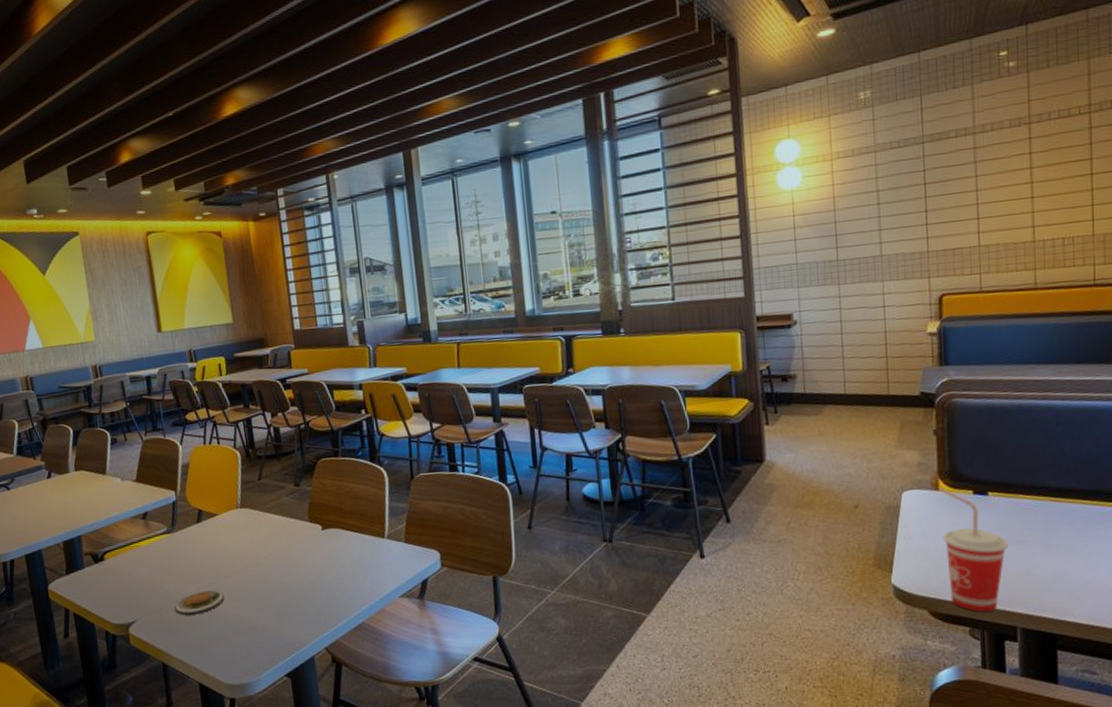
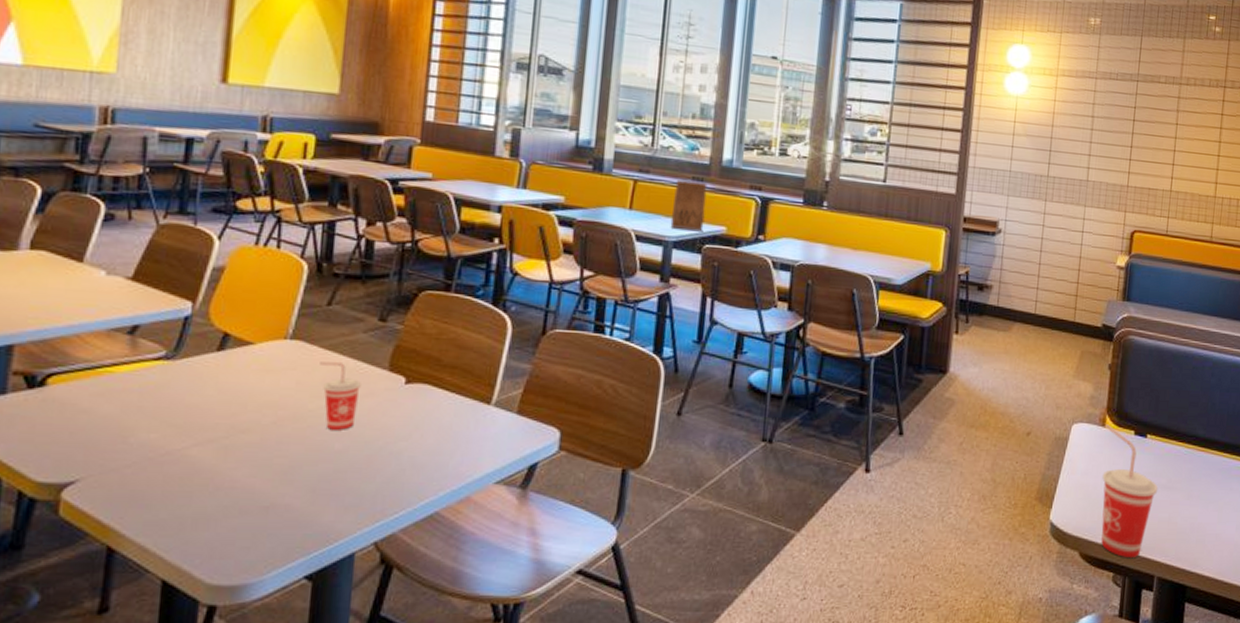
hamburger: present [174,590,225,615] -> none [149,447,235,480]
beverage cup: none [262,520,294,570] -> present [320,362,361,430]
paper bag: none [490,333,521,377] -> present [670,180,708,231]

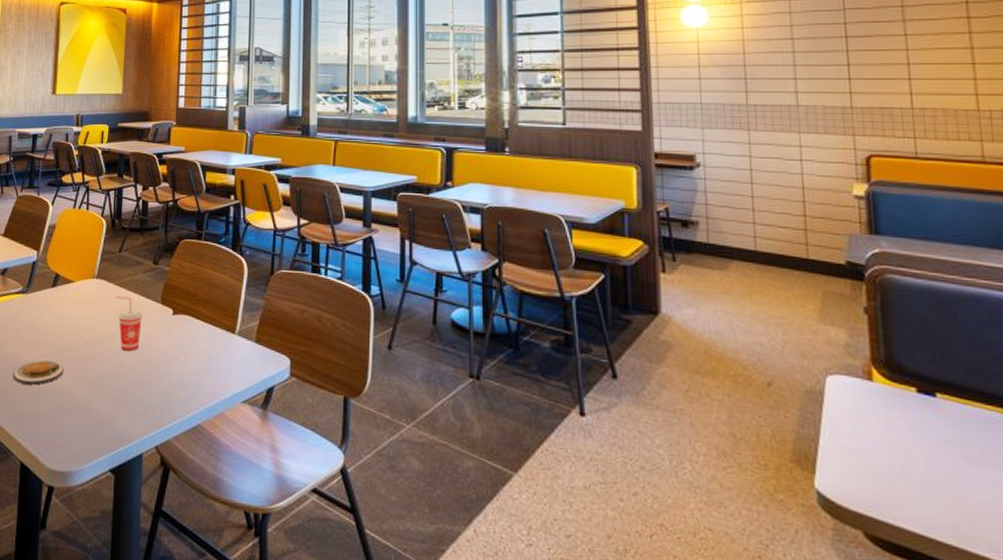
hamburger: none [149,447,235,480] -> present [13,360,64,385]
paper bag: present [670,180,708,231] -> none [368,137,397,180]
beverage cup: present [1101,424,1159,559] -> none [871,378,967,549]

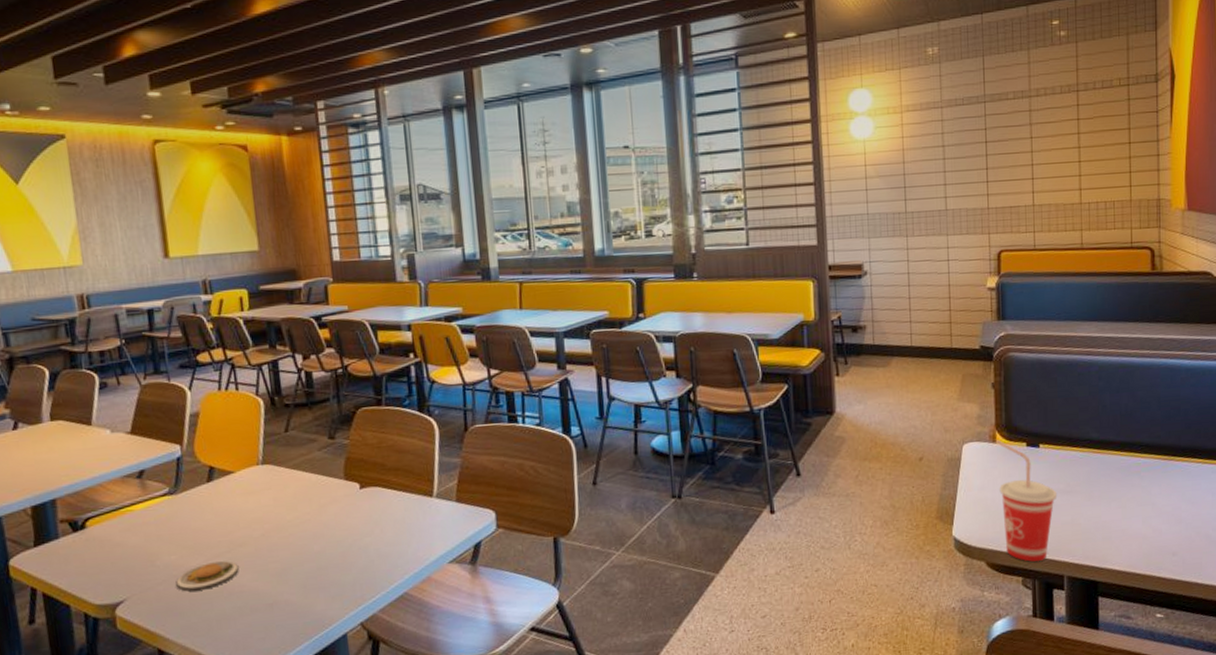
beverage cup: present [115,296,143,351] -> none [288,478,326,535]
beverage cup: none [871,378,967,549] -> present [995,440,1058,562]

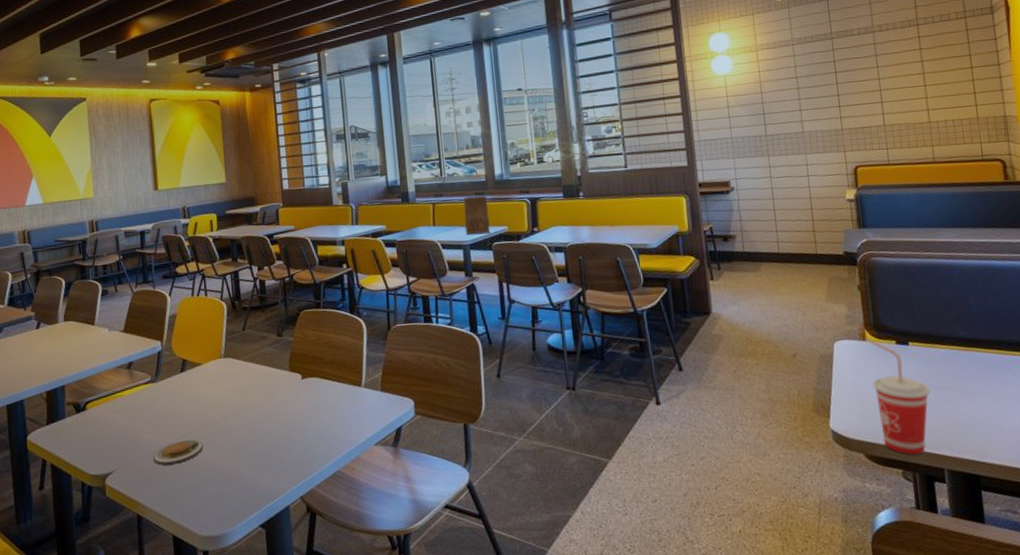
paper bag: none [556,274,588,320] -> present [463,195,490,234]

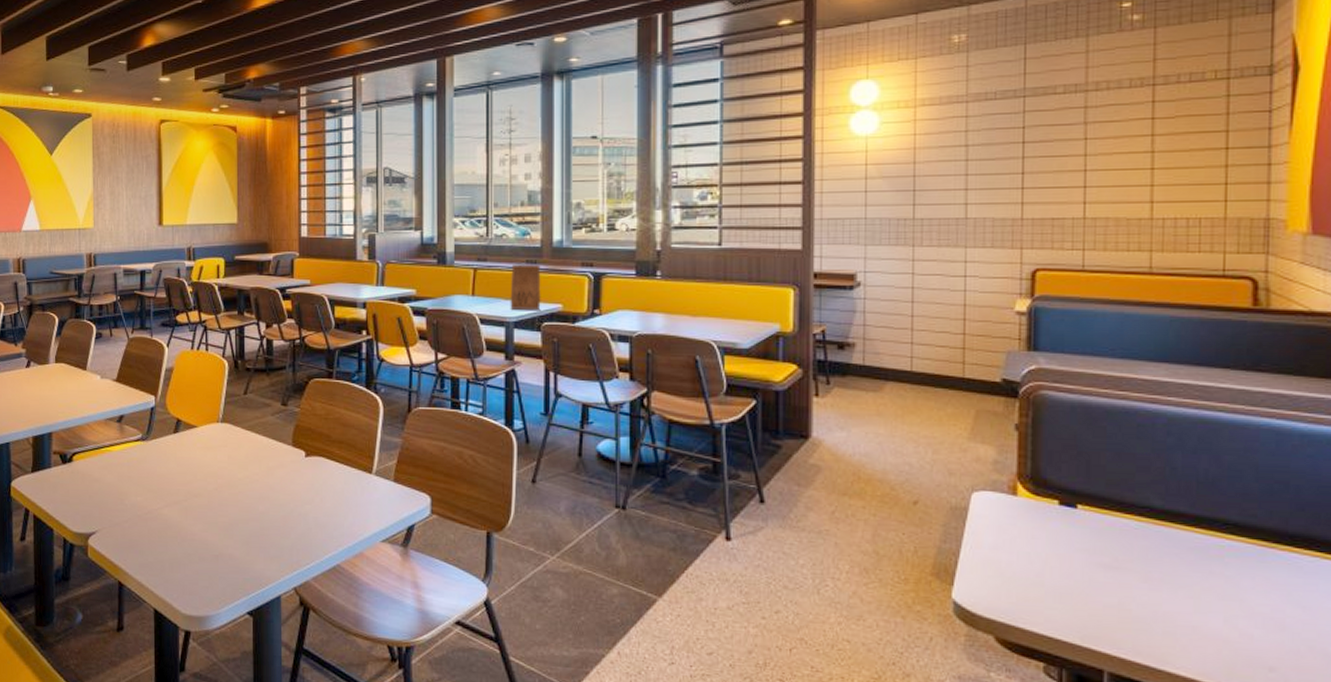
hamburger: present [153,439,203,465] -> none [139,508,193,533]
beverage cup: present [865,338,931,455] -> none [1016,492,1100,648]

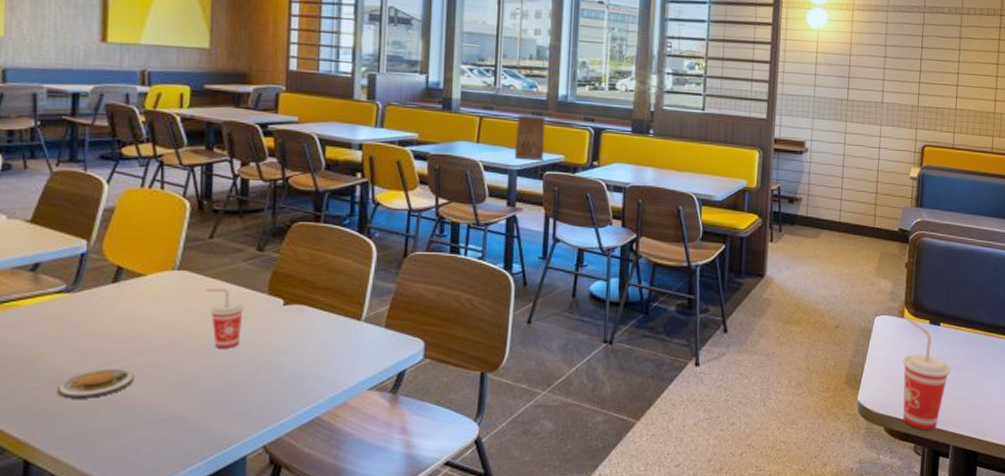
hamburger: none [139,508,193,533] -> present [57,369,134,399]
beverage cup: none [243,440,273,495] -> present [206,289,244,349]
beverage cup: none [1016,492,1100,648] -> present [902,316,951,431]

